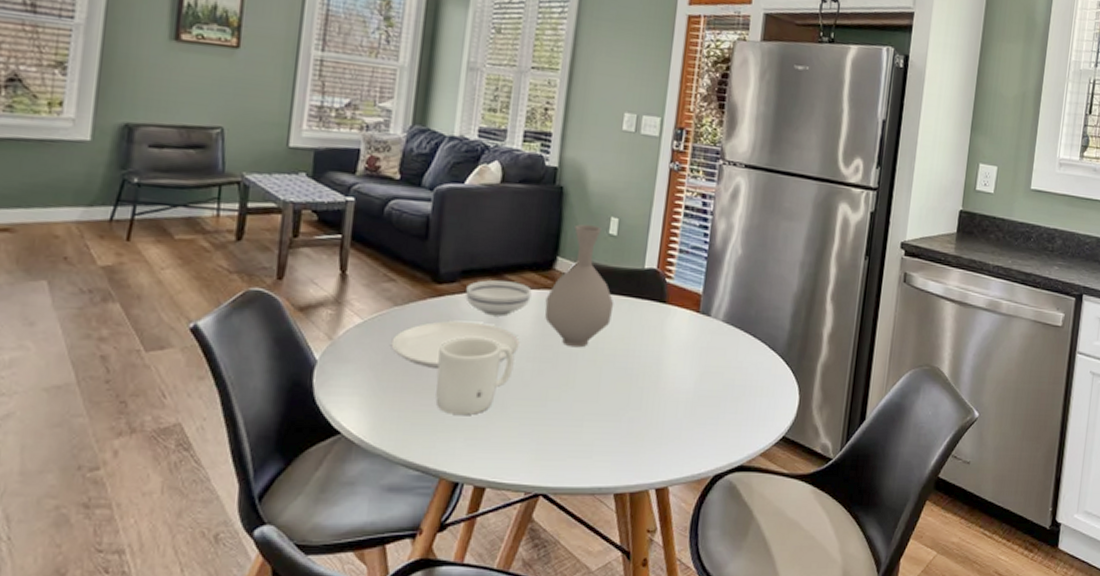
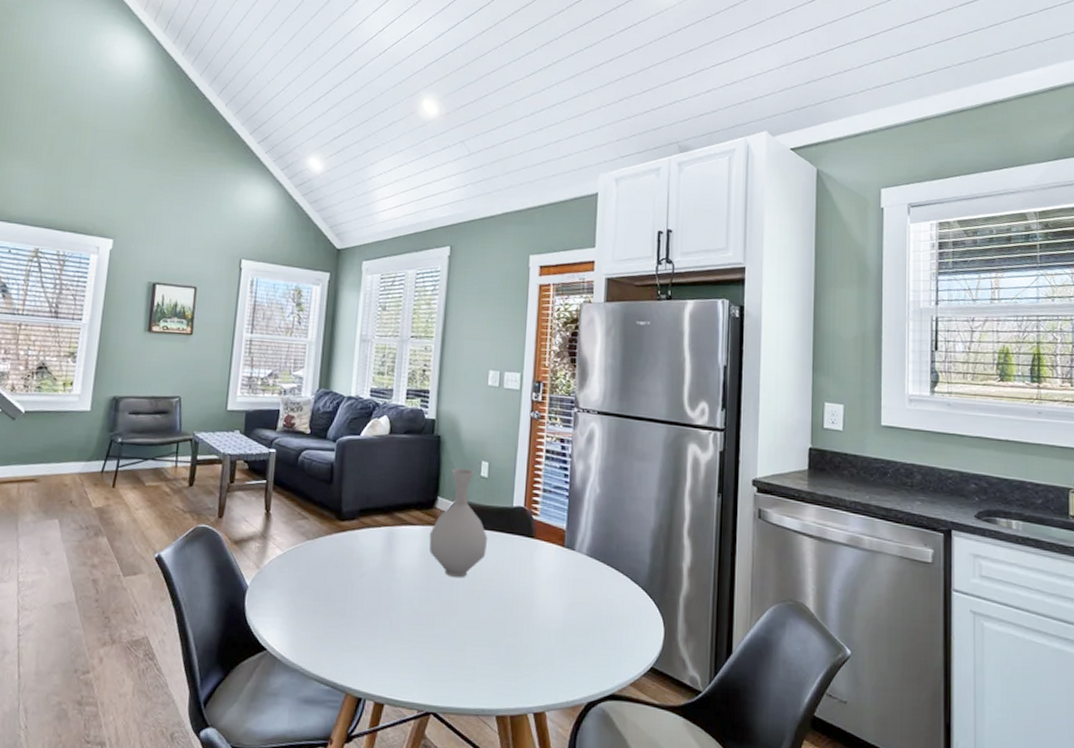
plate: present [391,321,520,368] -> none [305,553,409,594]
mug: present [435,337,515,415] -> none [341,567,405,637]
bowl: present [465,280,532,316] -> none [363,517,418,550]

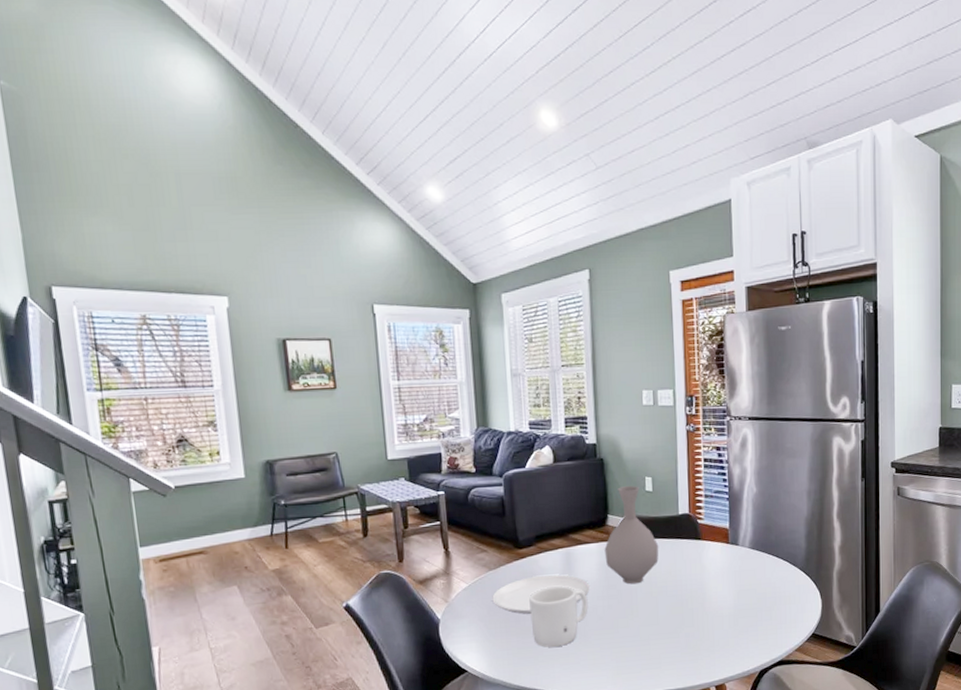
plate: none [305,553,409,594] -> present [492,575,590,614]
mug: none [341,567,405,637] -> present [529,586,588,647]

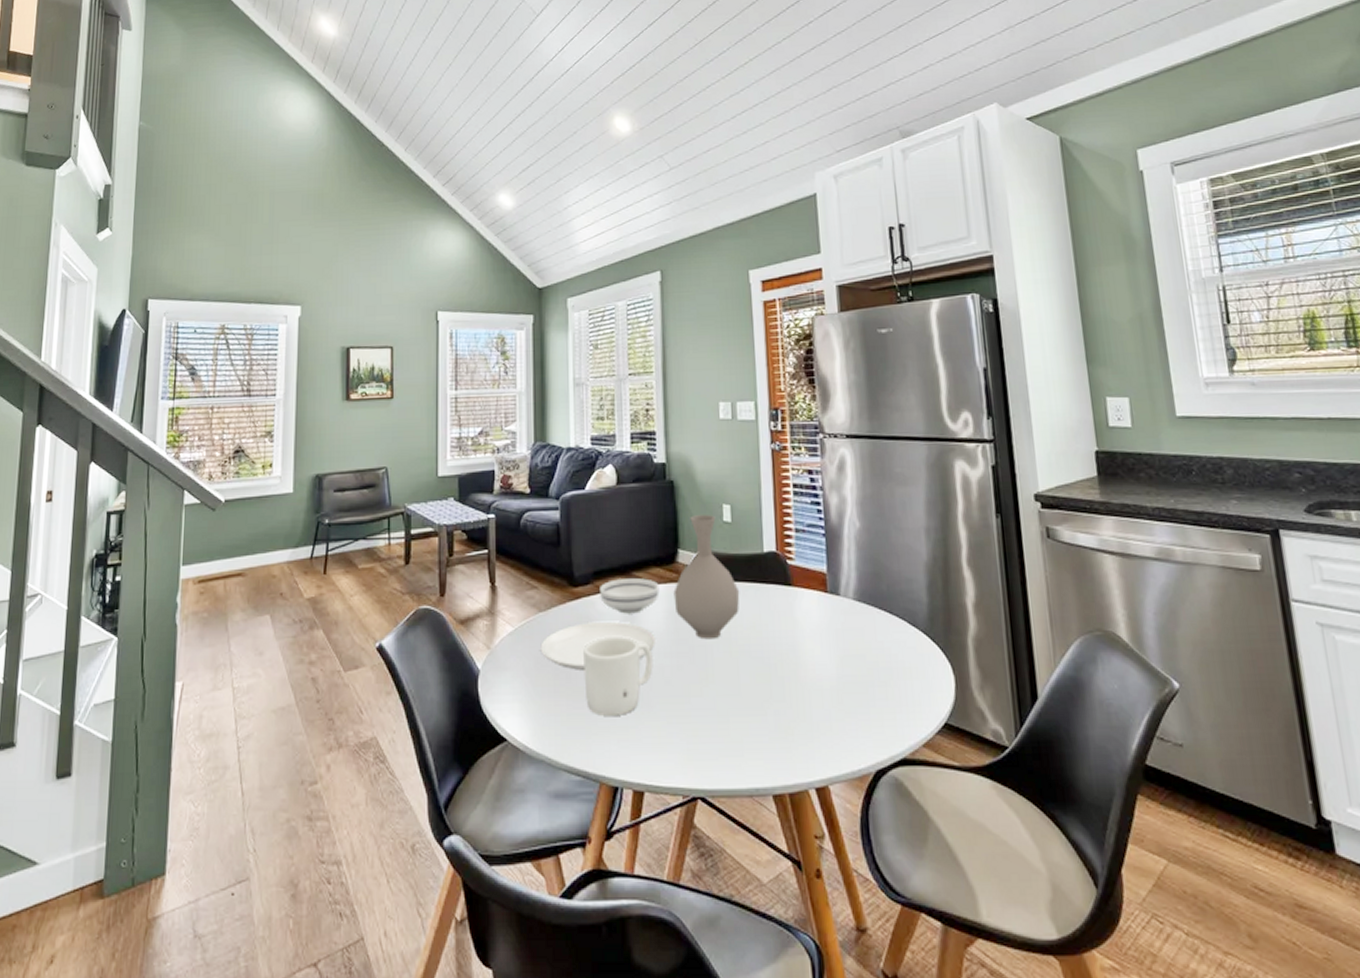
bowl: none [541,539,593,568] -> present [600,578,660,614]

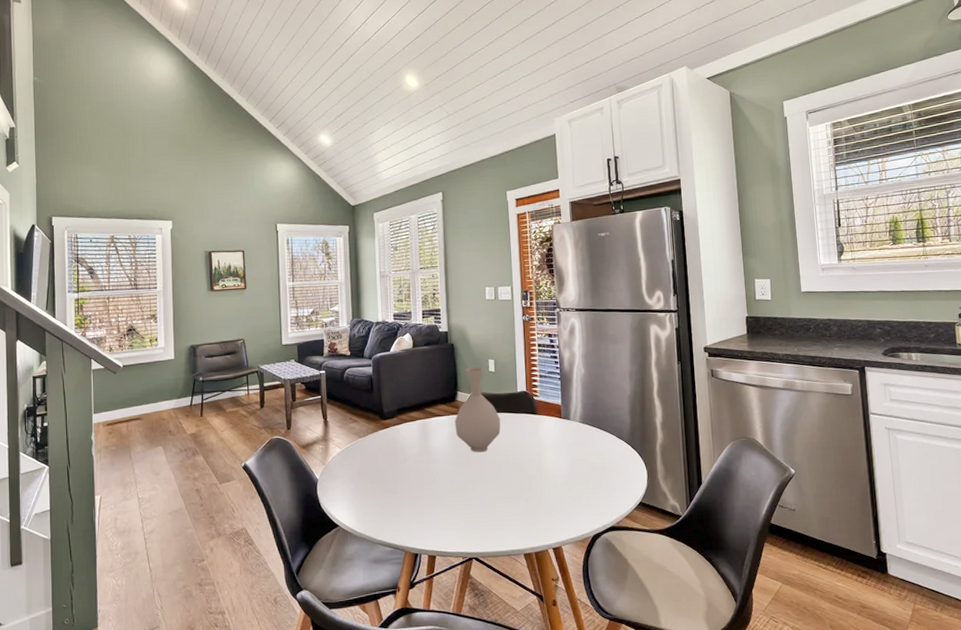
plate: present [540,622,656,670] -> none [361,443,442,477]
mug: present [583,637,653,716] -> none [391,453,441,507]
bowl: present [600,578,660,614] -> none [402,412,445,437]

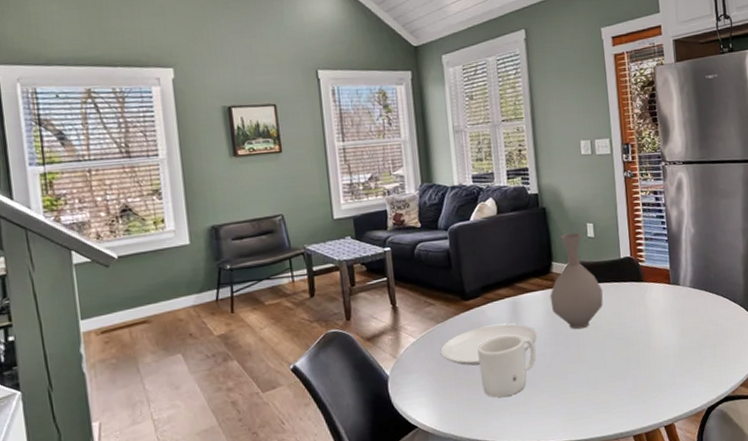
plate: none [361,443,442,477] -> present [440,324,537,366]
mug: none [391,453,441,507] -> present [477,335,537,398]

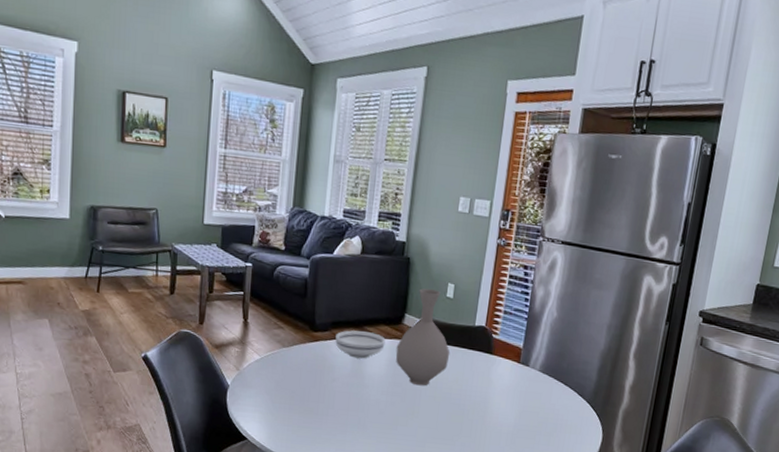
plate: present [440,324,537,366] -> none [281,360,376,396]
mug: present [477,335,537,398] -> none [314,373,373,432]
bowl: none [488,287,539,317] -> present [335,330,386,359]

